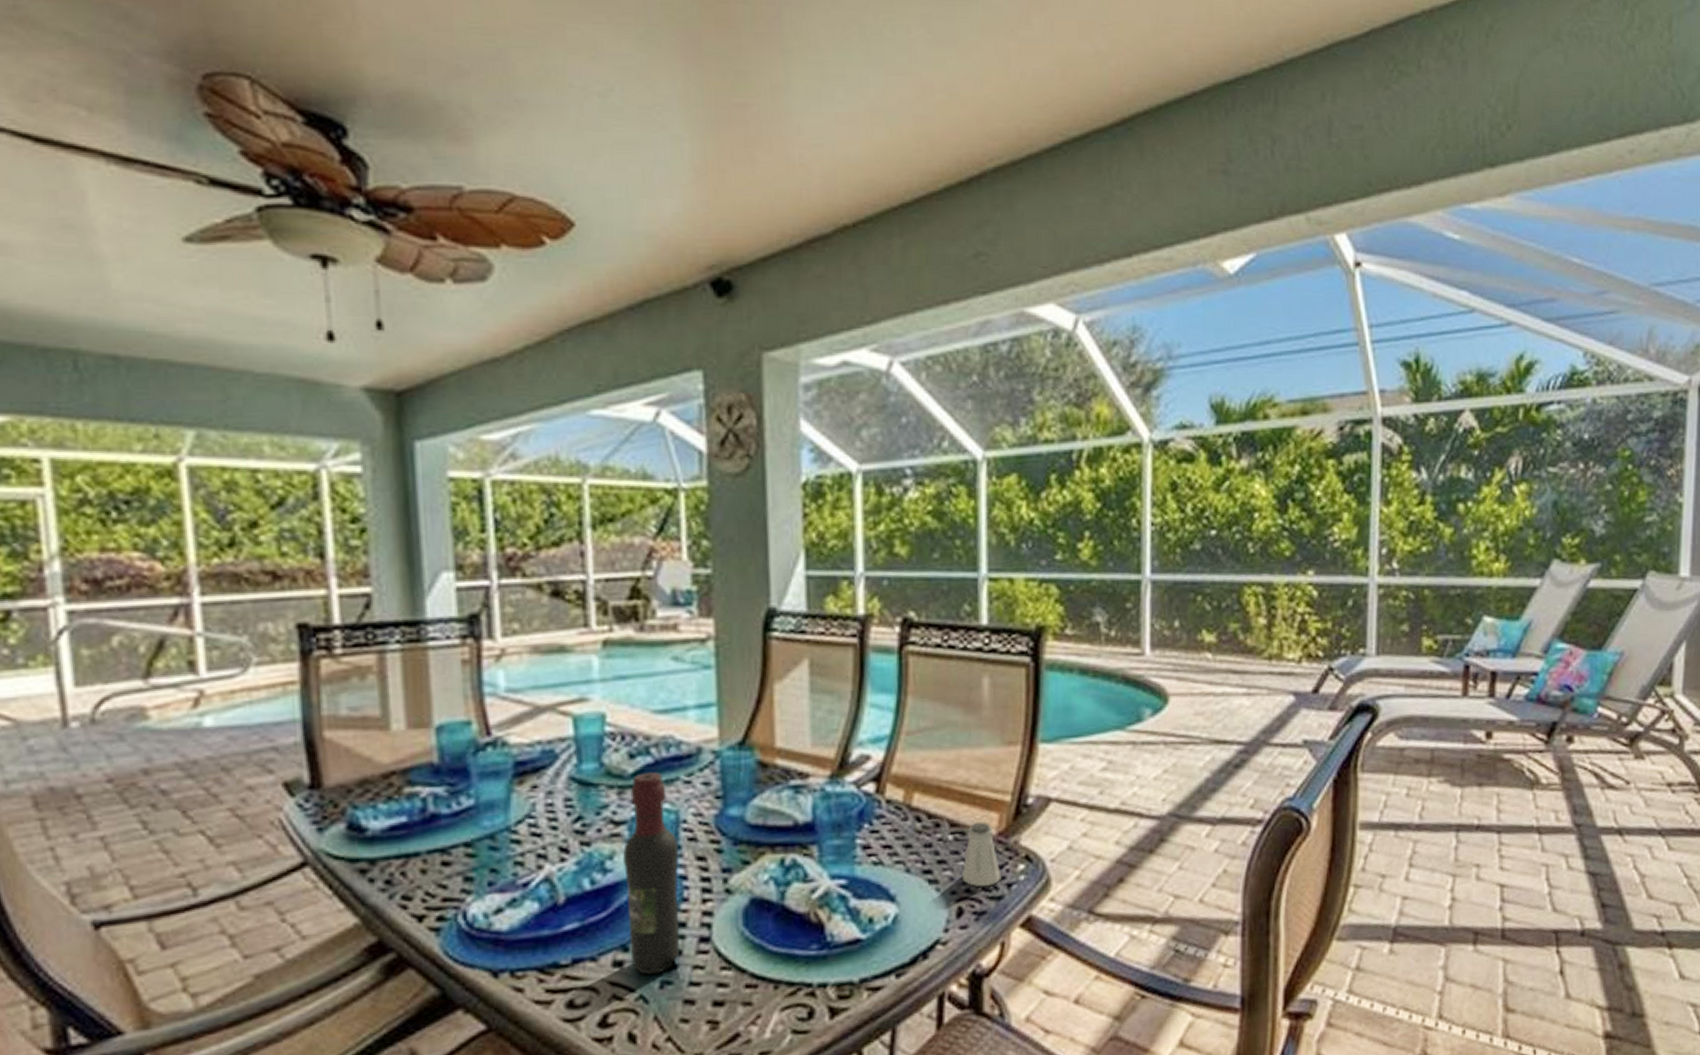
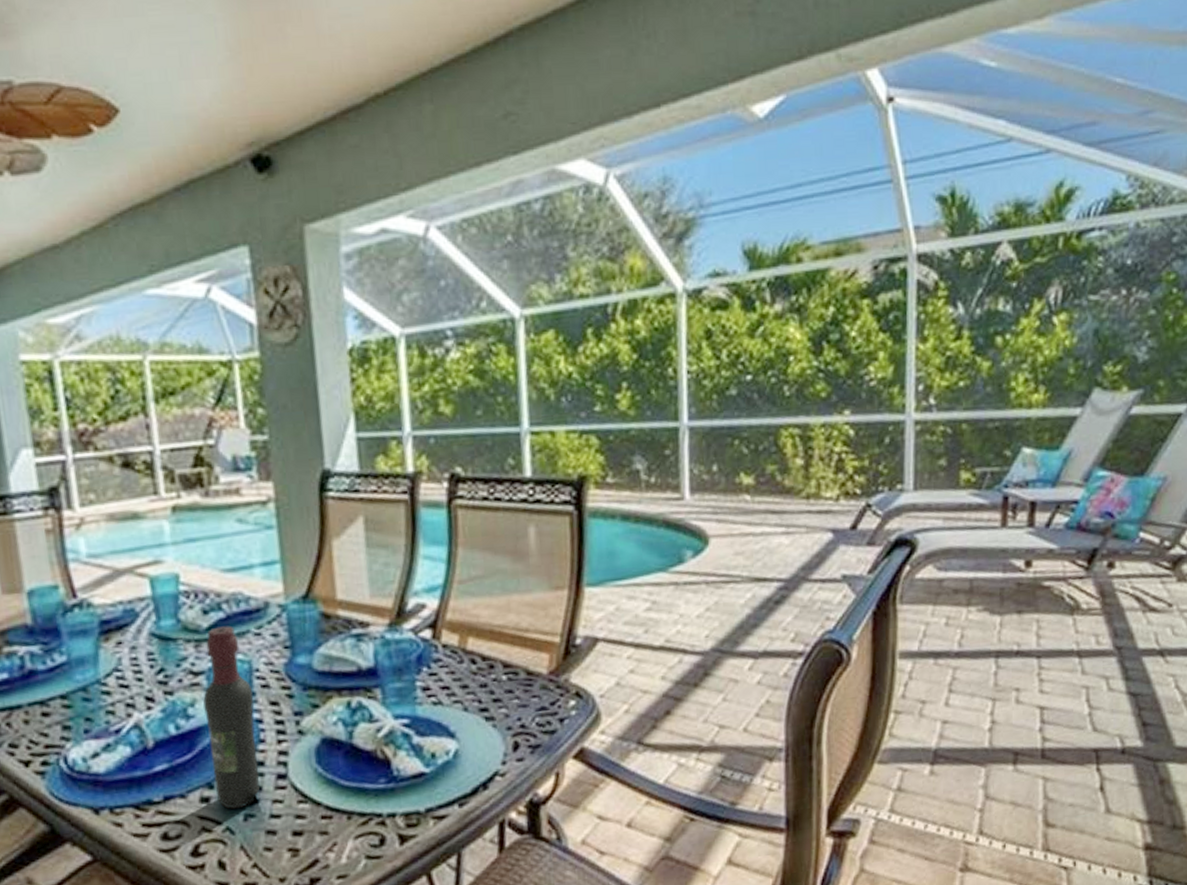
saltshaker: present [961,821,1002,887] -> none [516,662,554,723]

